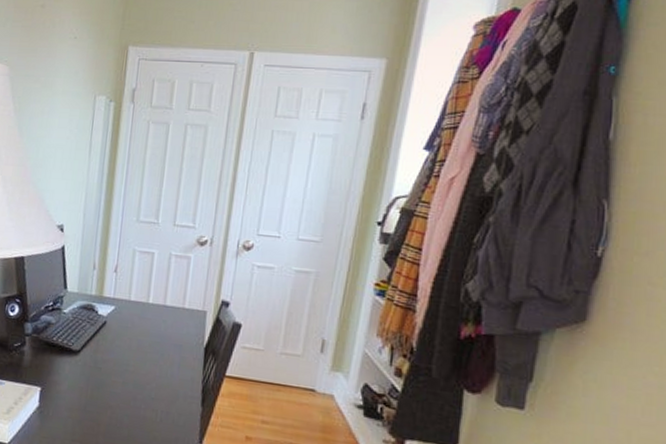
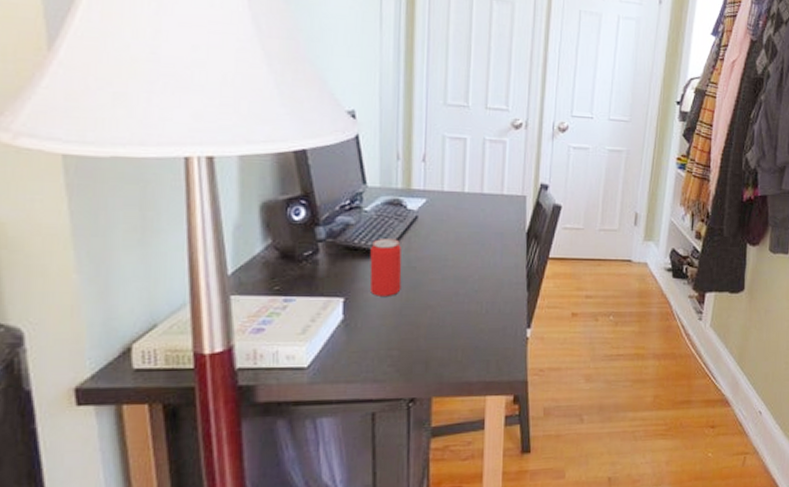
beverage can: none [62,338,91,392] -> present [369,239,402,296]

